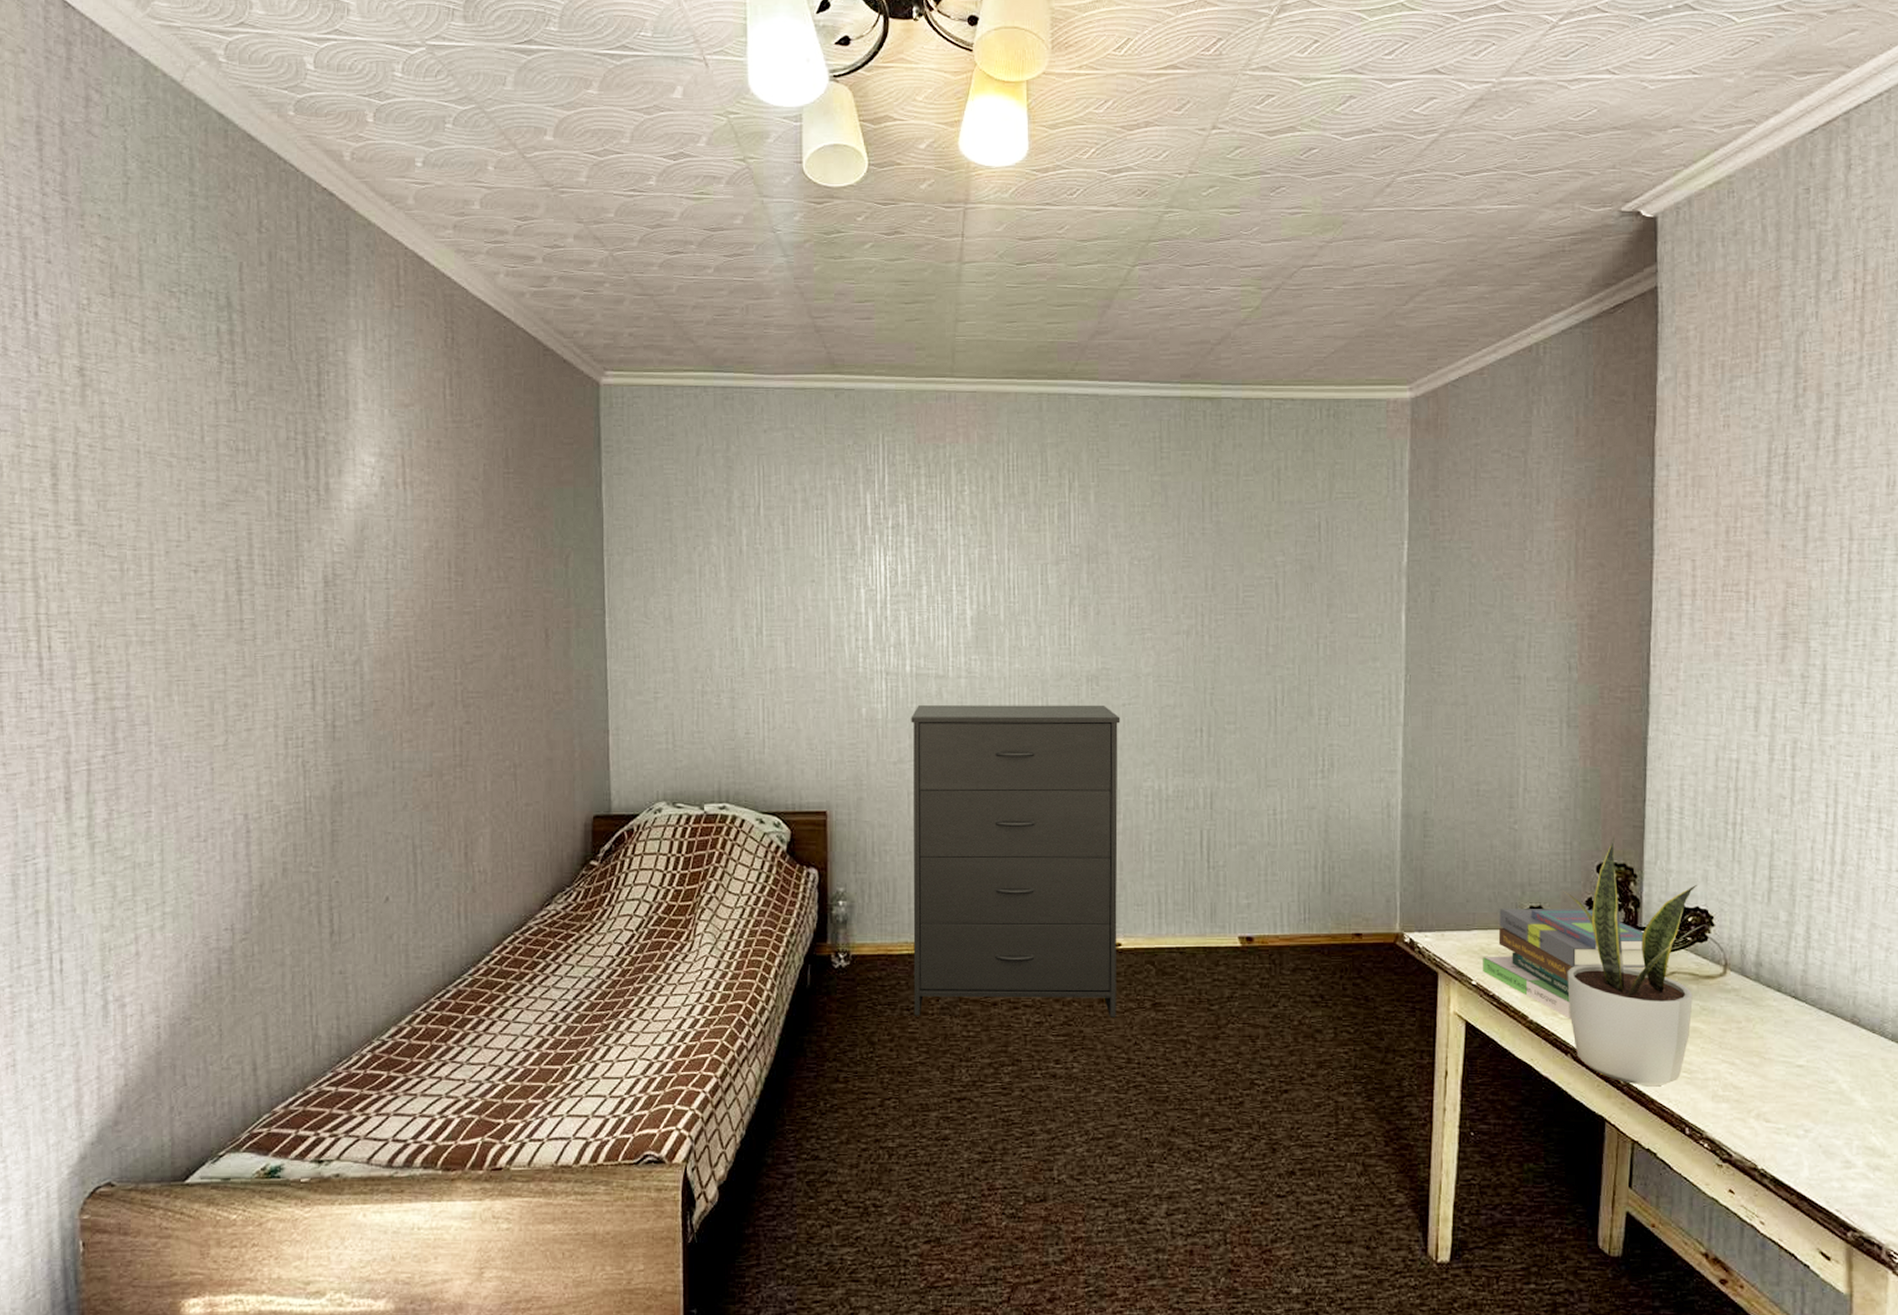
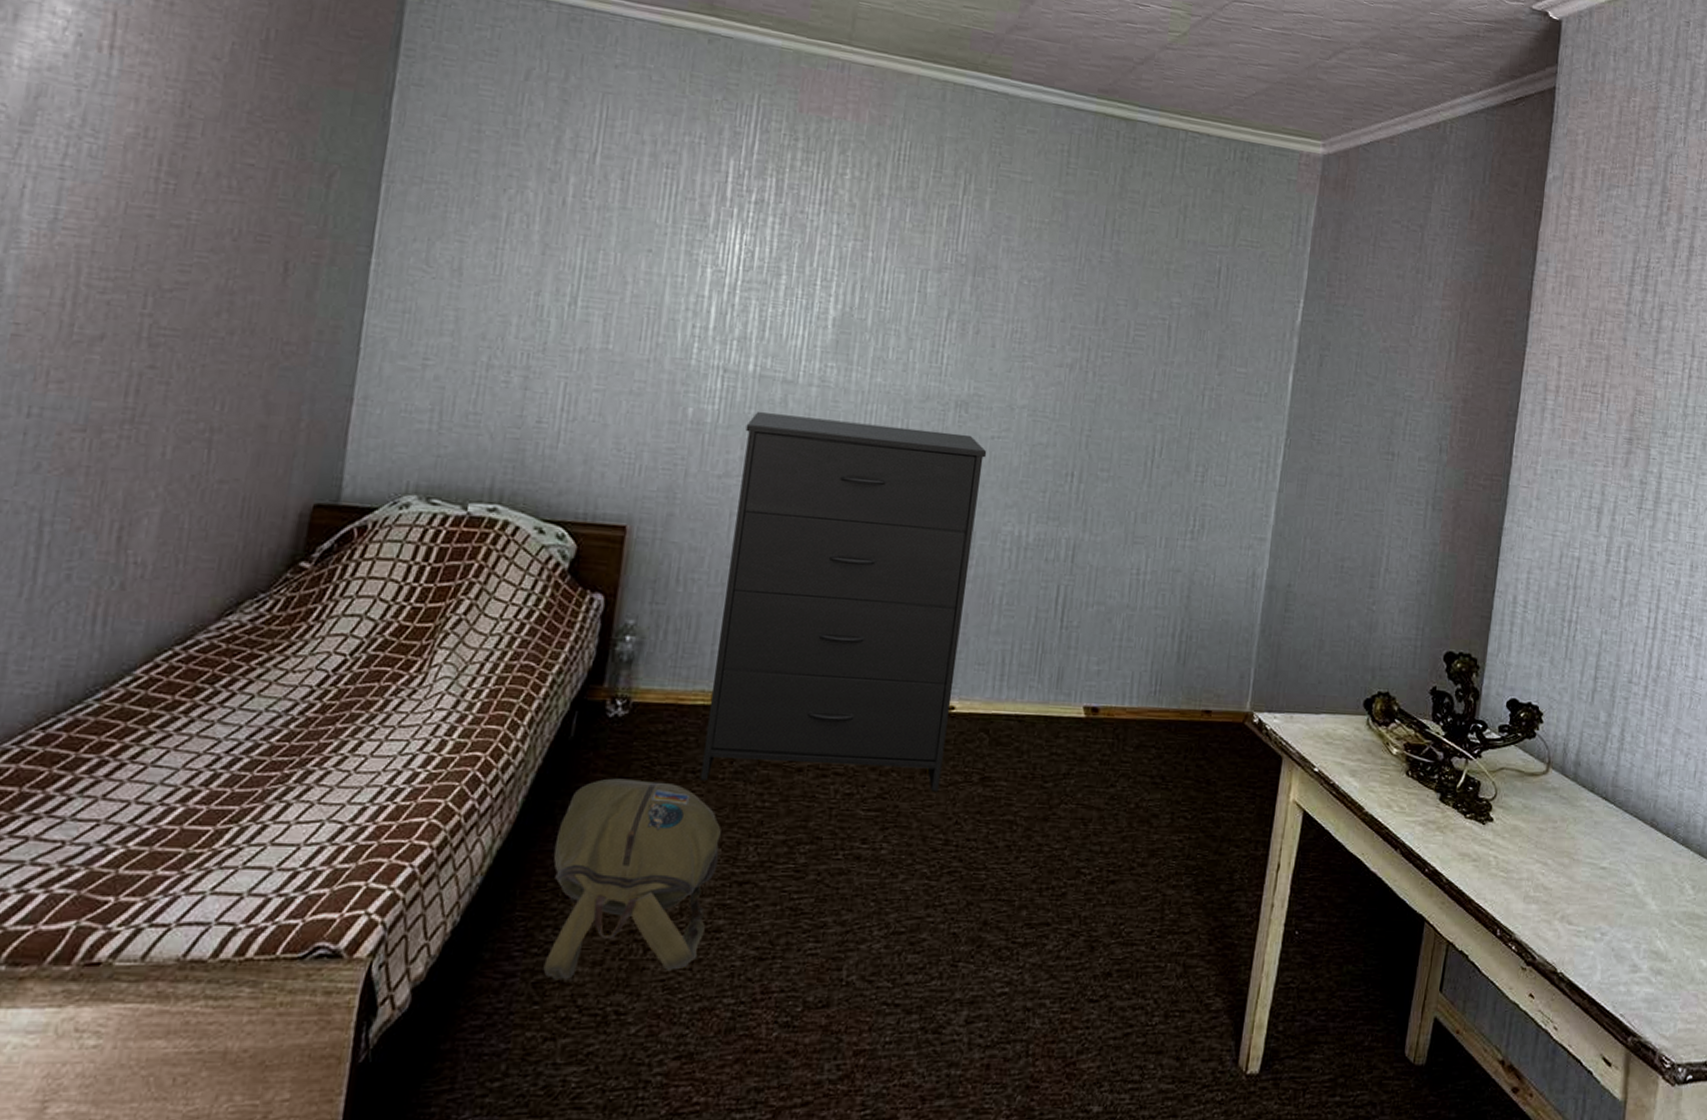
backpack: none [808,1017,938,1180] -> present [543,778,721,981]
books: present [1483,909,1668,1020] -> none [1326,693,1498,813]
potted plant: present [1560,834,1708,1087] -> none [1403,623,1538,886]

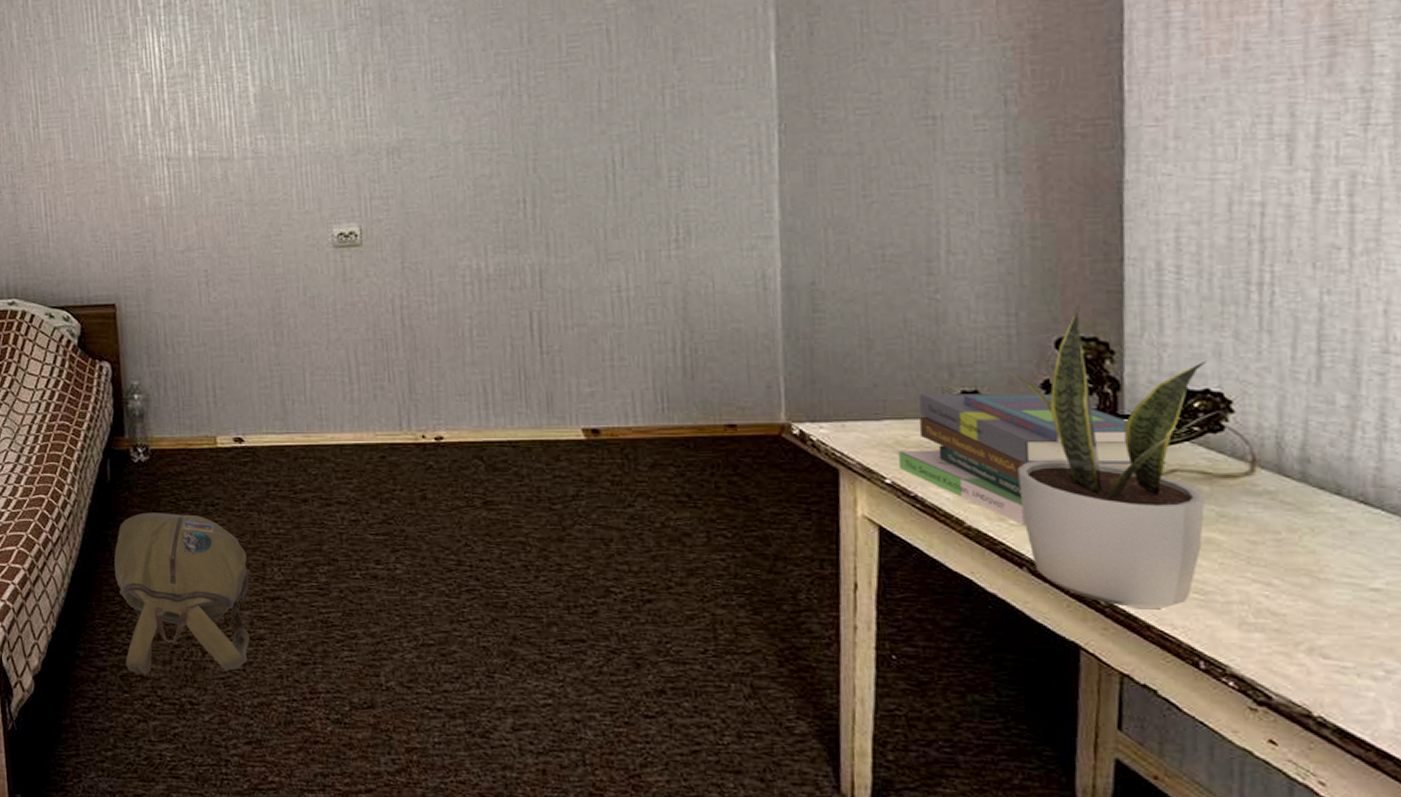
dresser: present [699,412,987,792] -> none [196,179,442,516]
books: none [1326,693,1498,813] -> present [899,393,1166,526]
potted plant: none [1403,623,1538,886] -> present [1004,302,1225,610]

